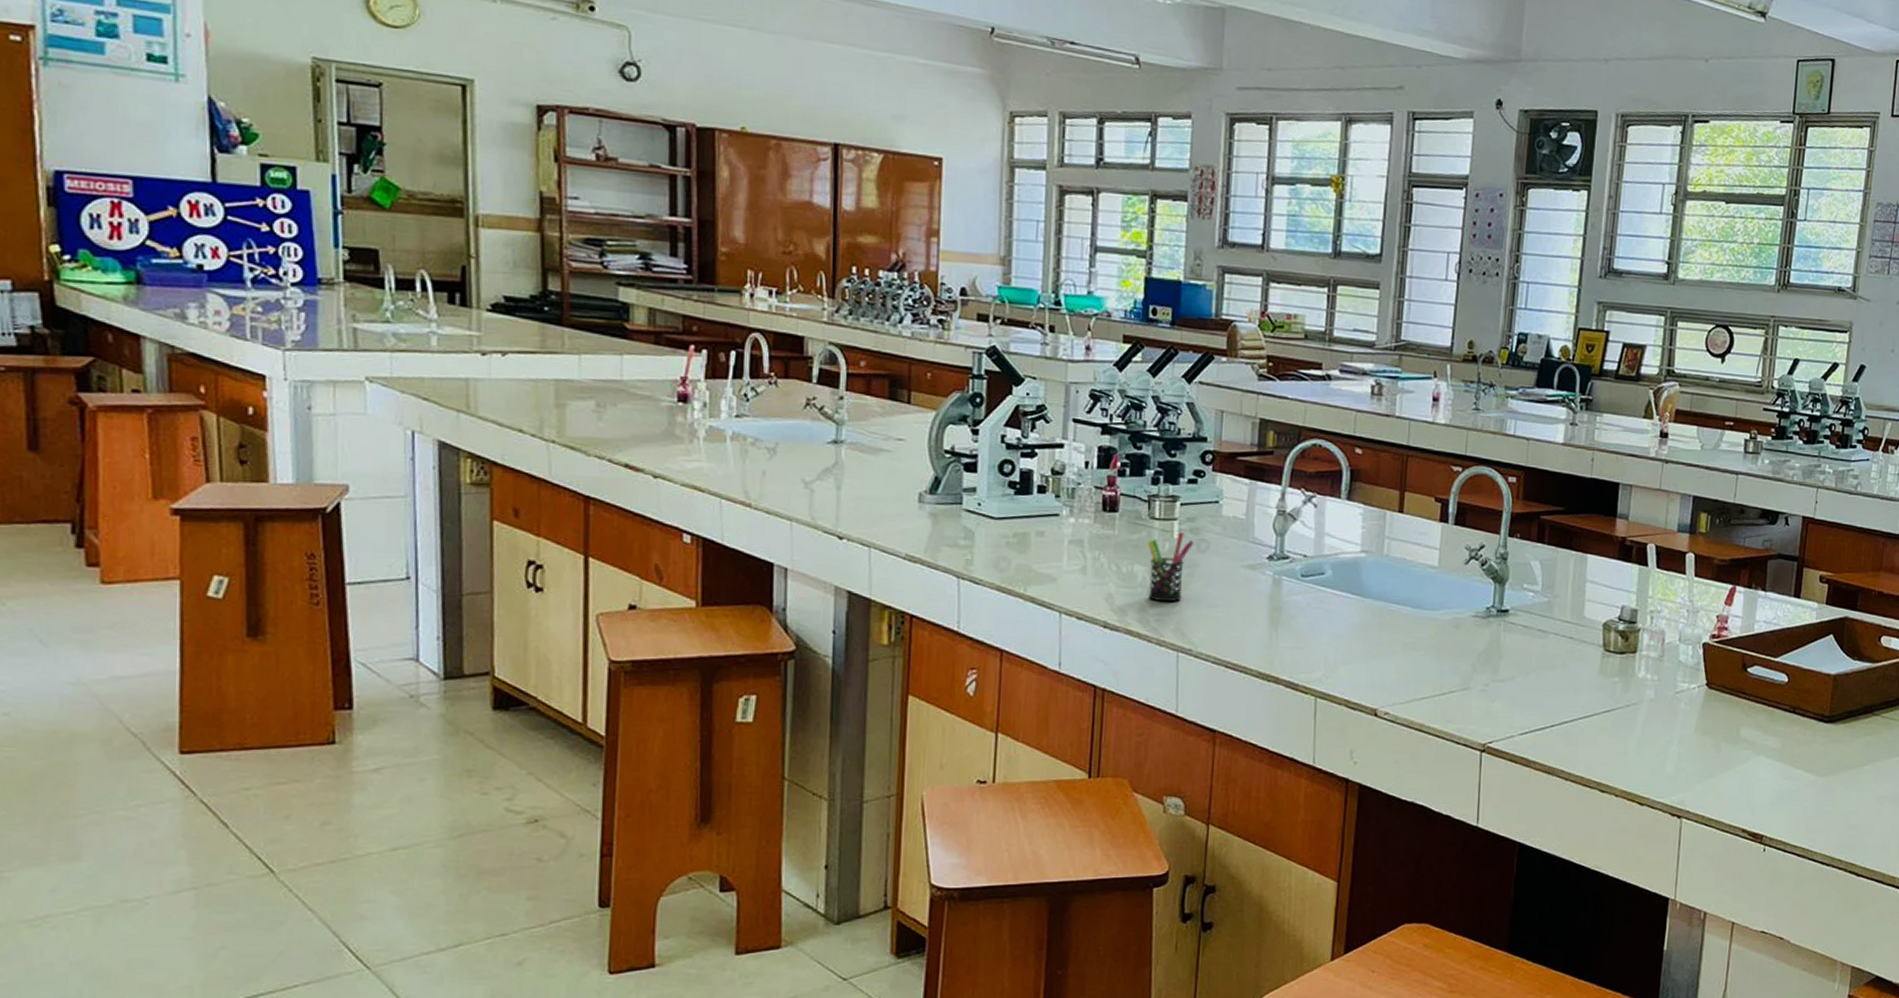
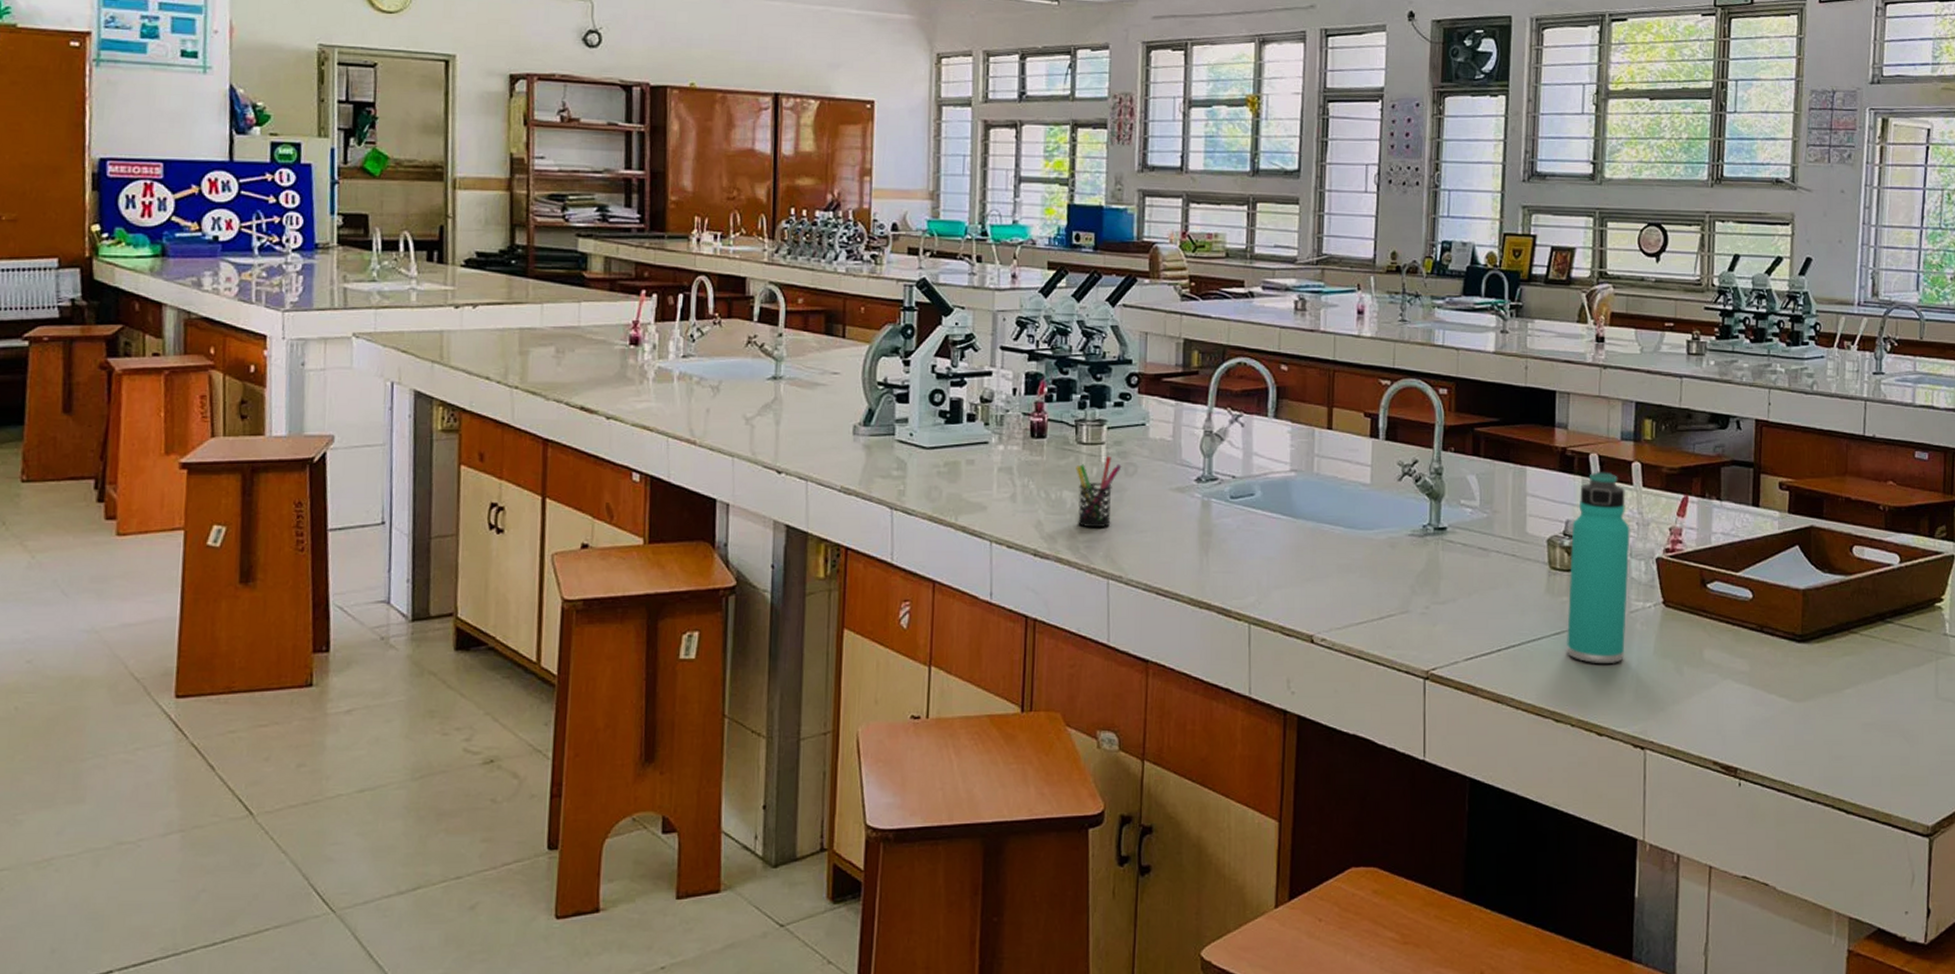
thermos bottle: none [1615,560,1681,740] -> present [1567,471,1630,664]

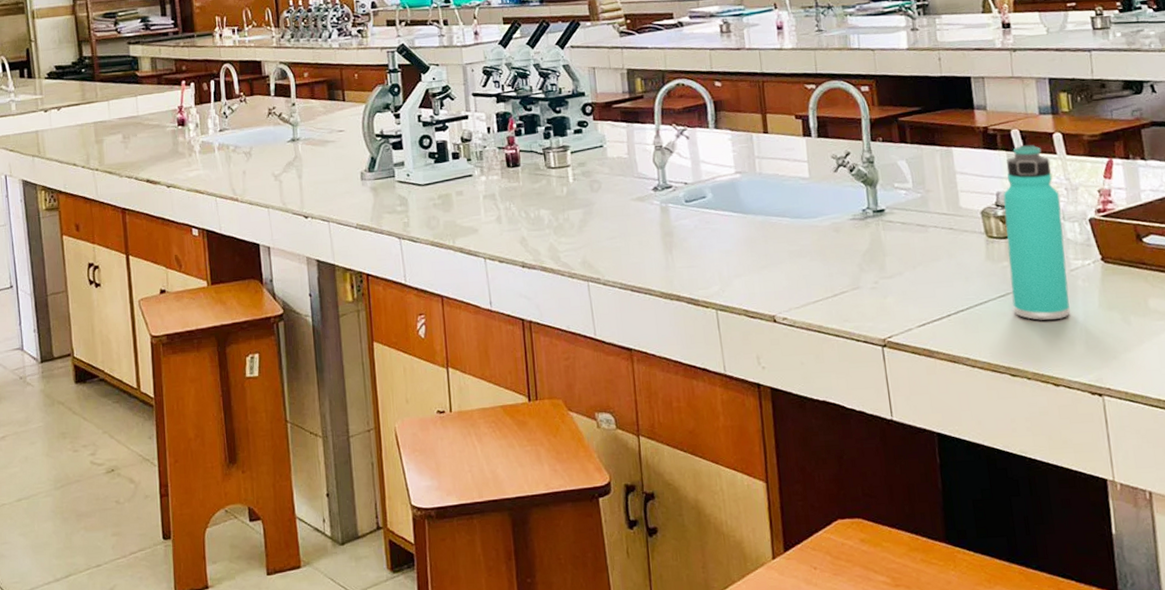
pen holder: present [1076,455,1122,528] -> none [548,176,588,239]

